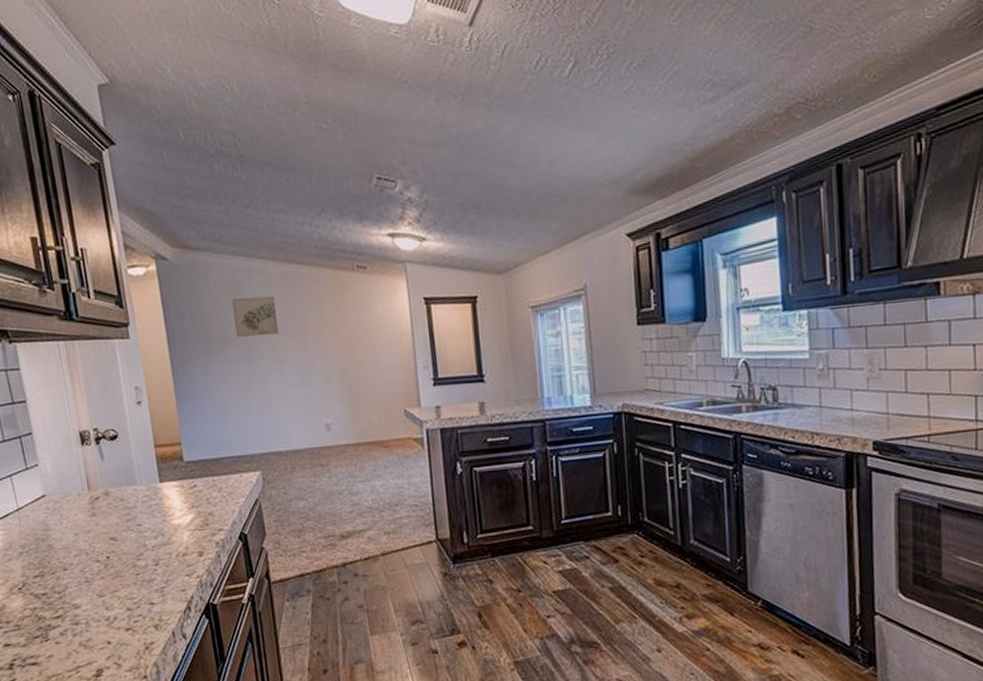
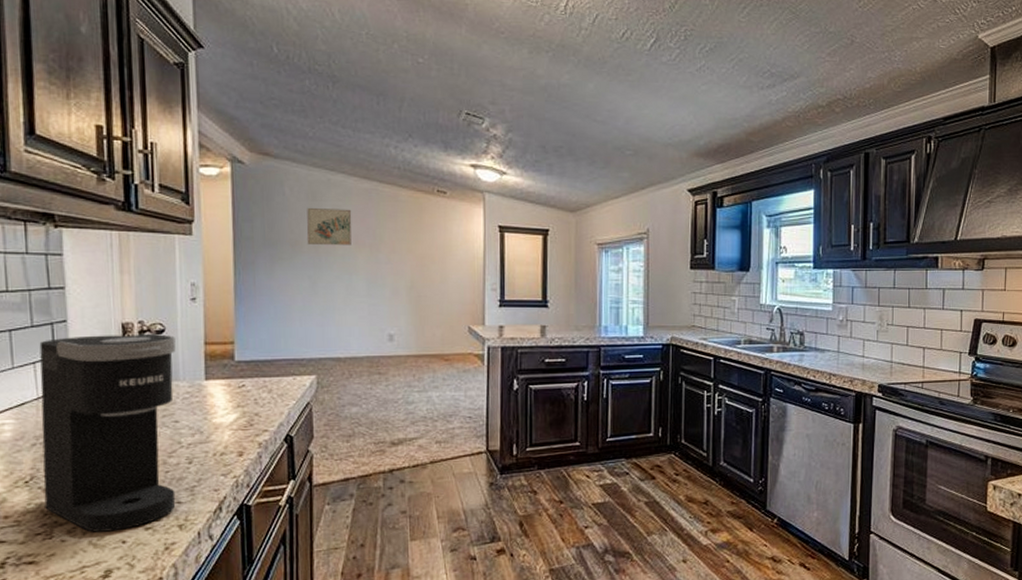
coffee maker: none [12,439,150,634] -> present [39,333,176,532]

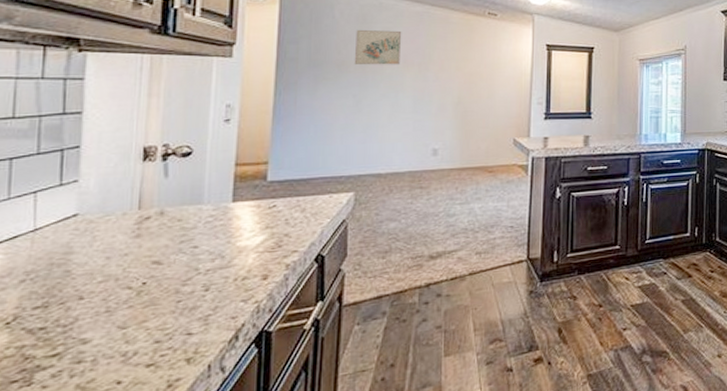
coffee maker: present [39,333,176,532] -> none [27,156,203,375]

